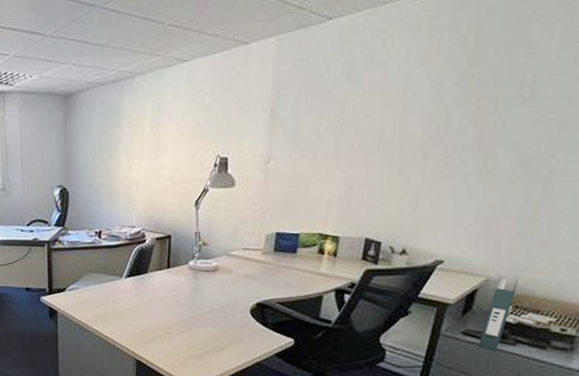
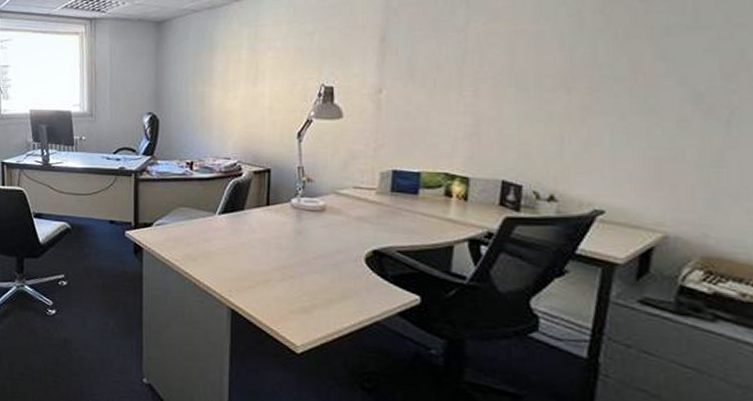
binder: present [478,275,518,352] -> none [662,232,708,329]

